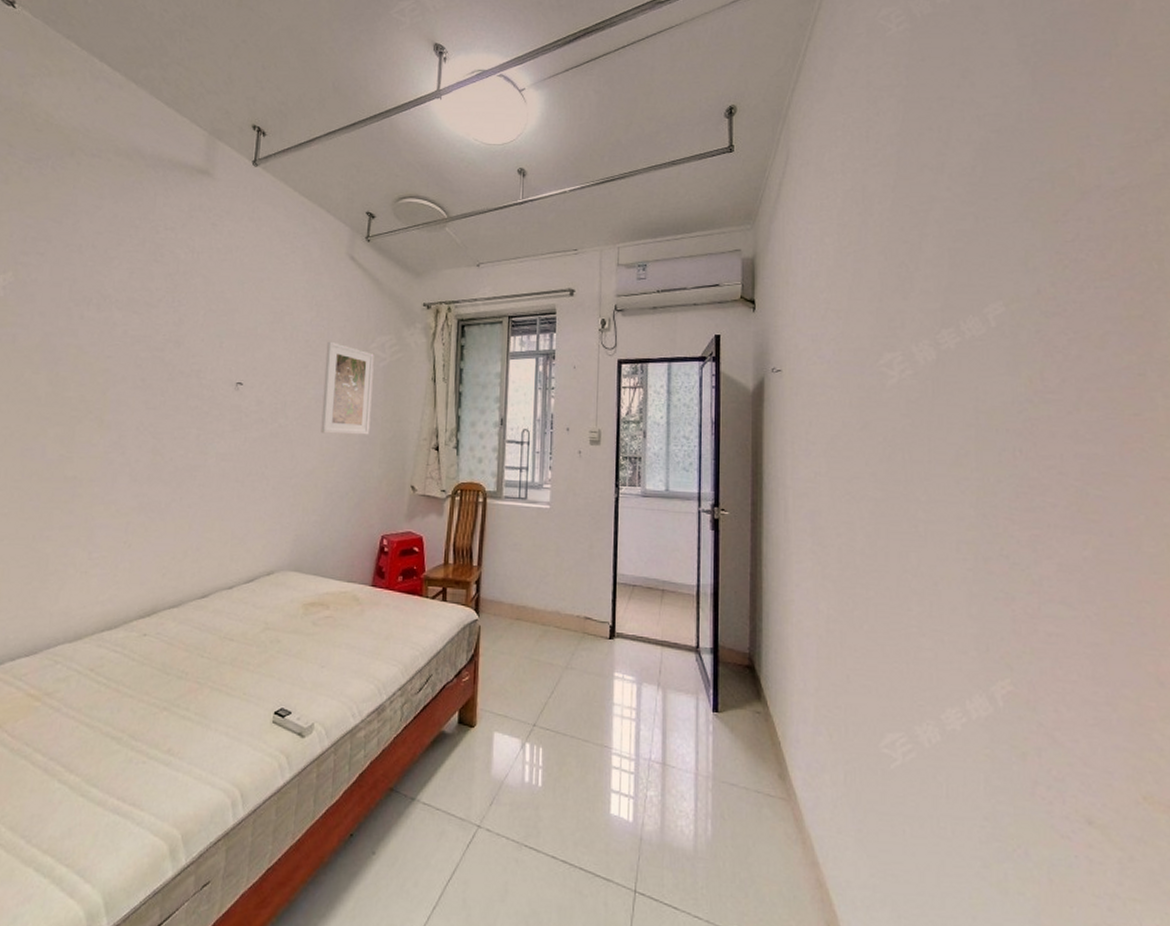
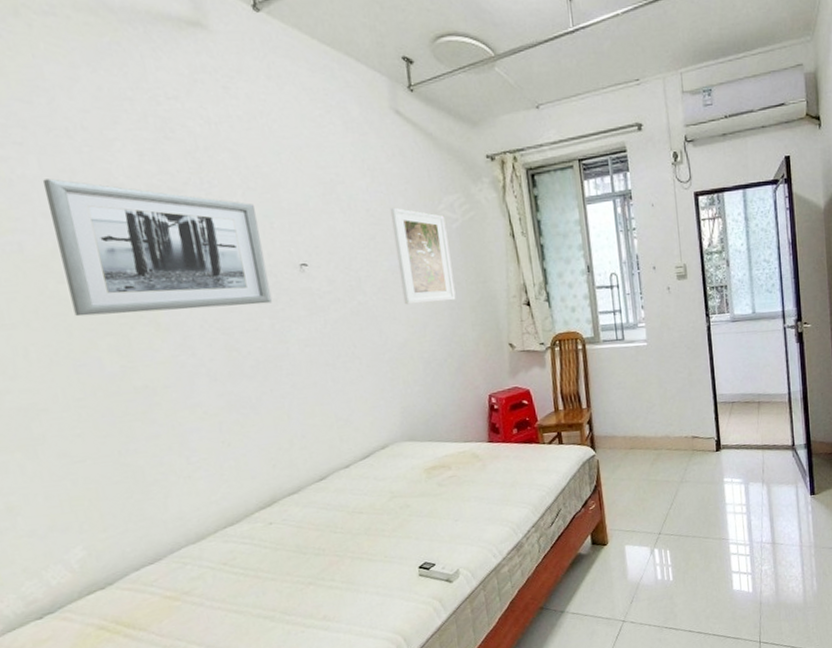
wall art: none [37,284,211,415] -> present [42,179,273,317]

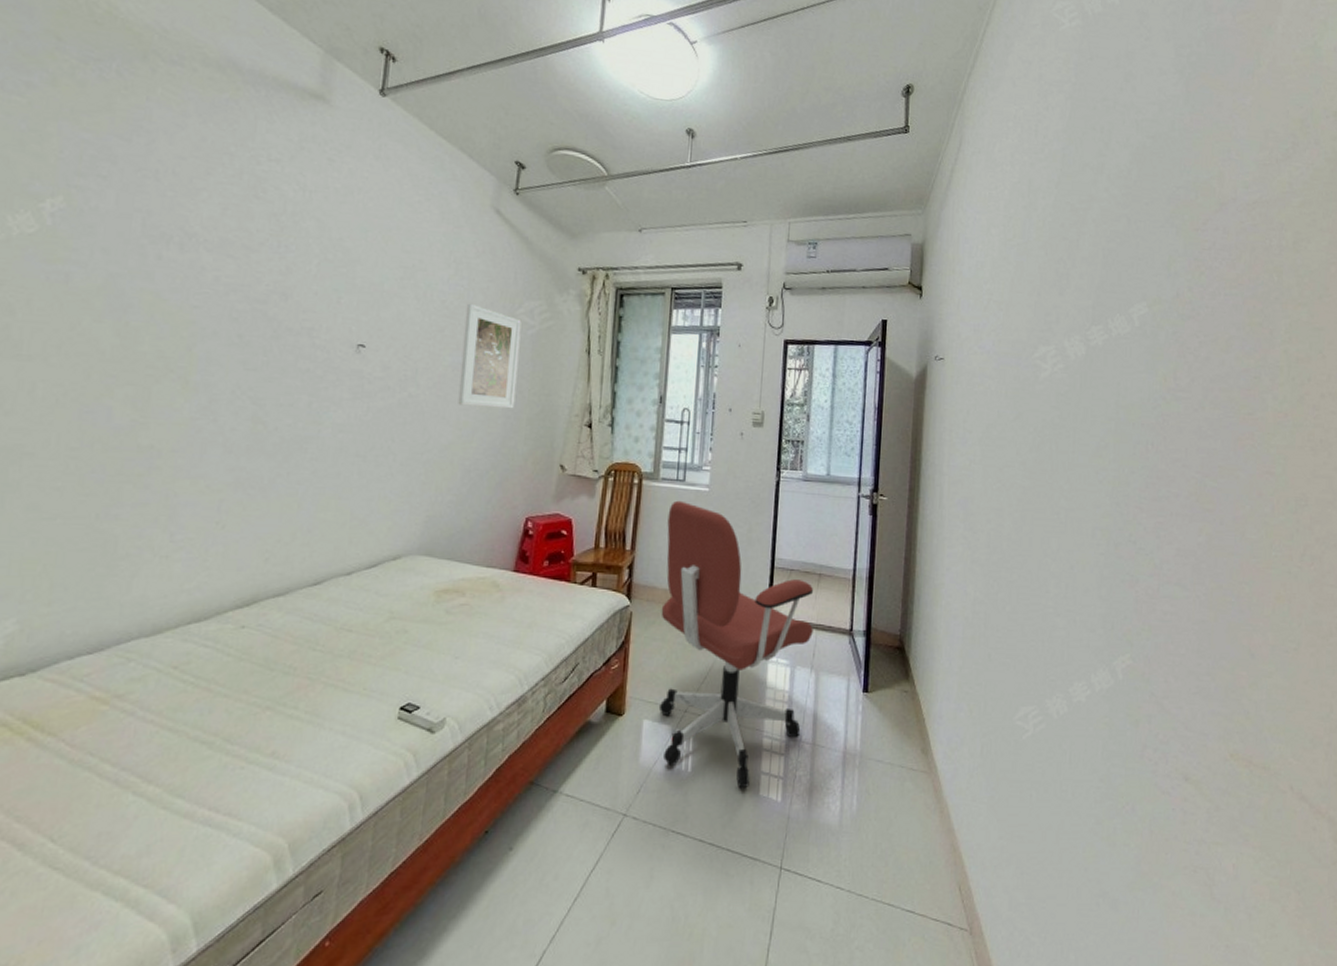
wall art: present [42,179,273,317] -> none [100,215,326,380]
office chair: none [614,357,761,587] -> present [659,500,813,789]

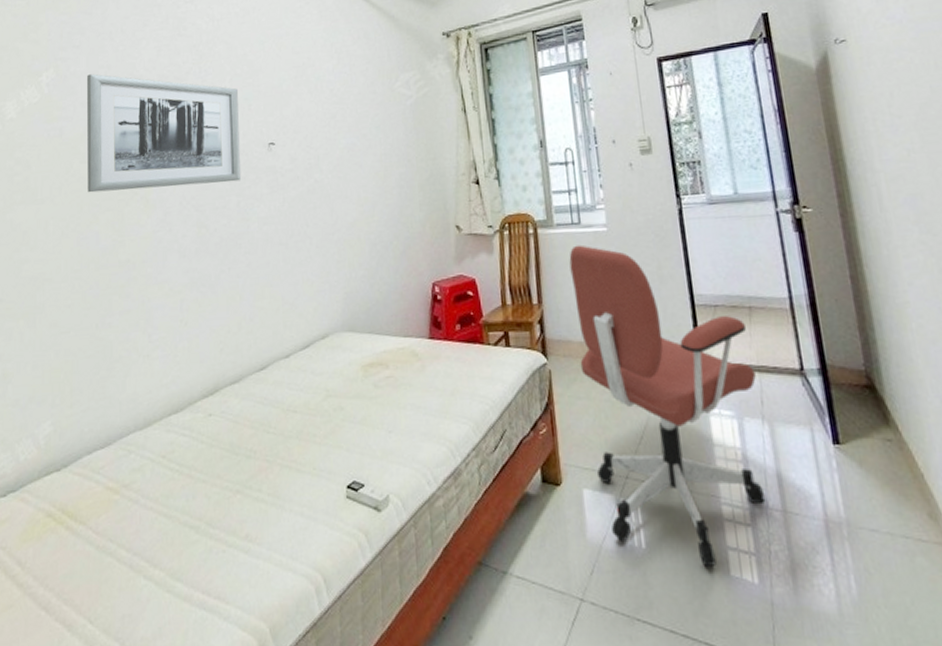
wall art: none [100,215,326,380] -> present [86,74,242,193]
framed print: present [458,303,522,409] -> none [351,86,406,183]

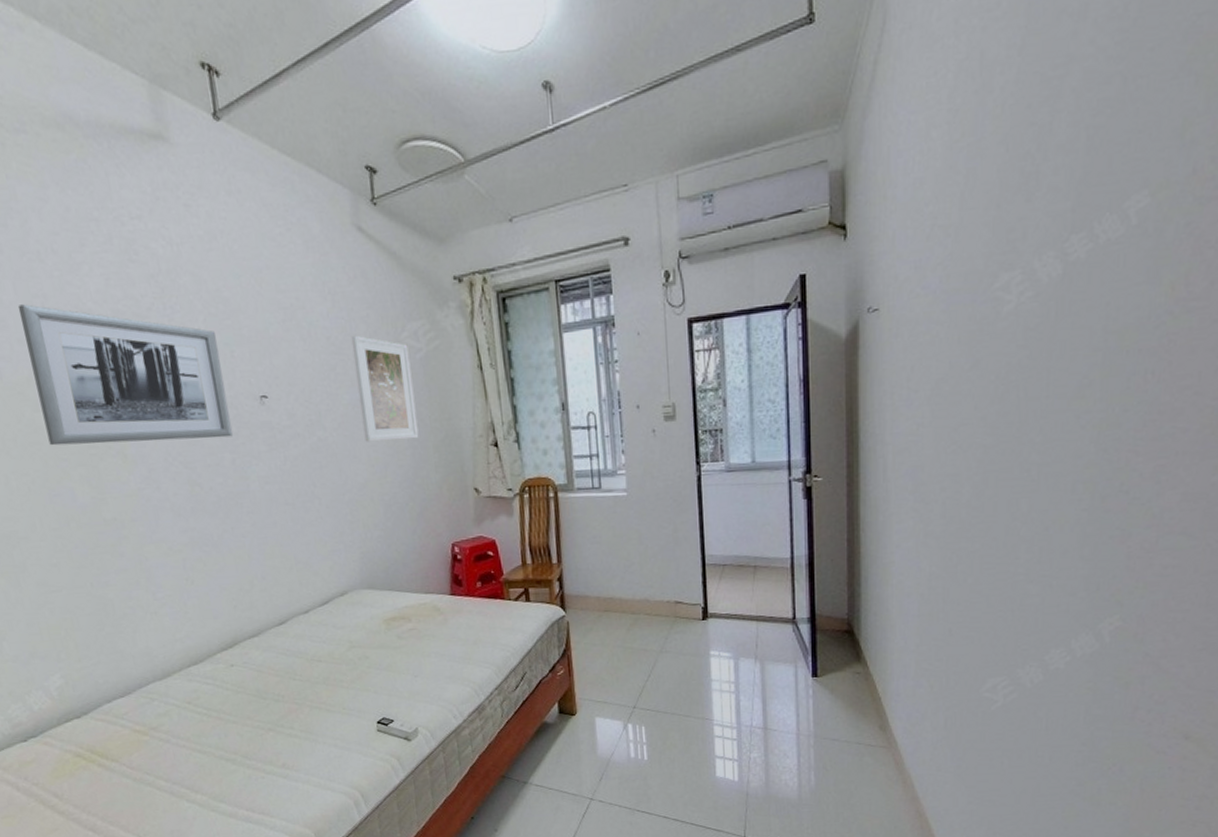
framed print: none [351,86,406,183] -> present [351,335,419,442]
office chair: present [569,245,766,568] -> none [589,508,754,772]

